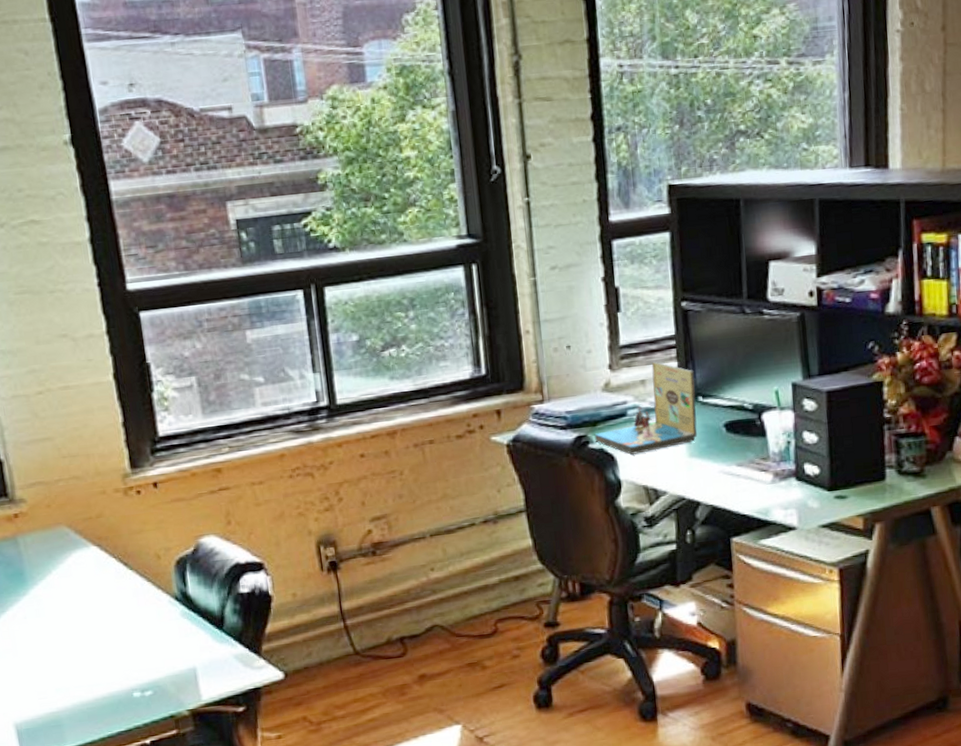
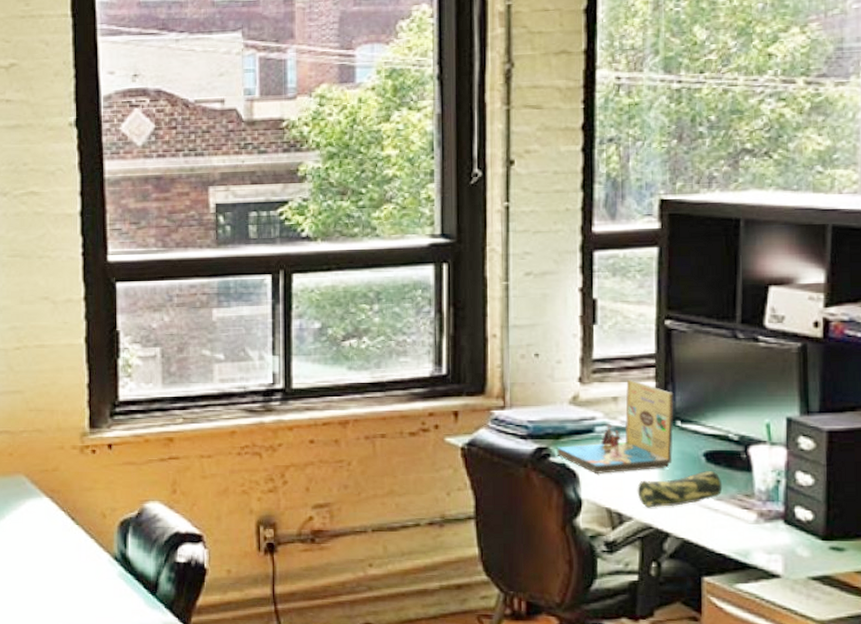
pencil case: none [669,440,743,481] -> present [637,471,723,508]

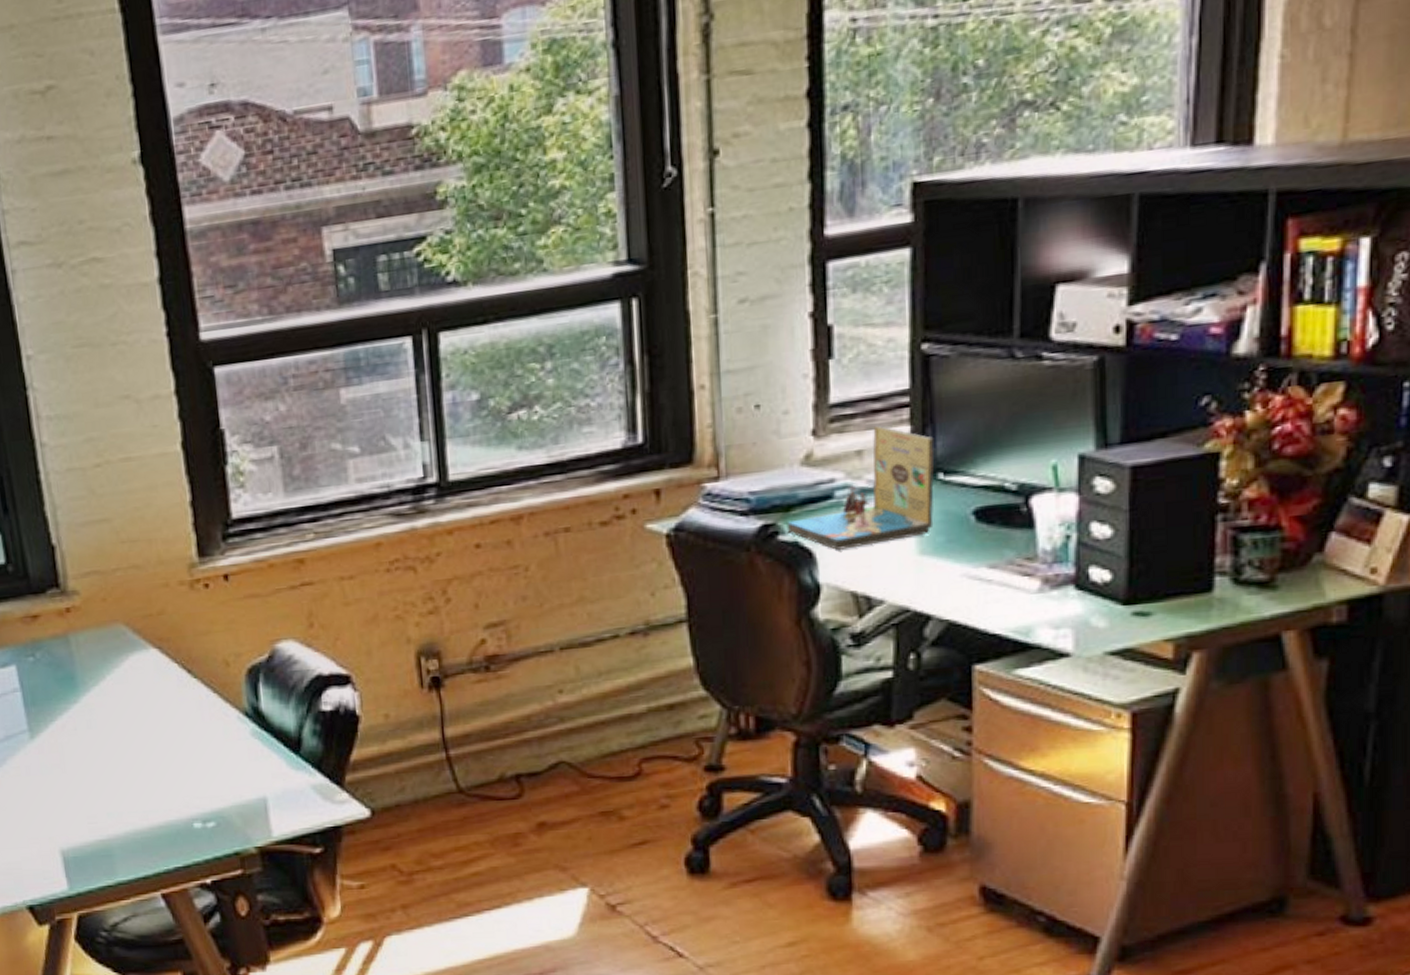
pencil case: present [637,471,723,508] -> none [889,532,998,587]

